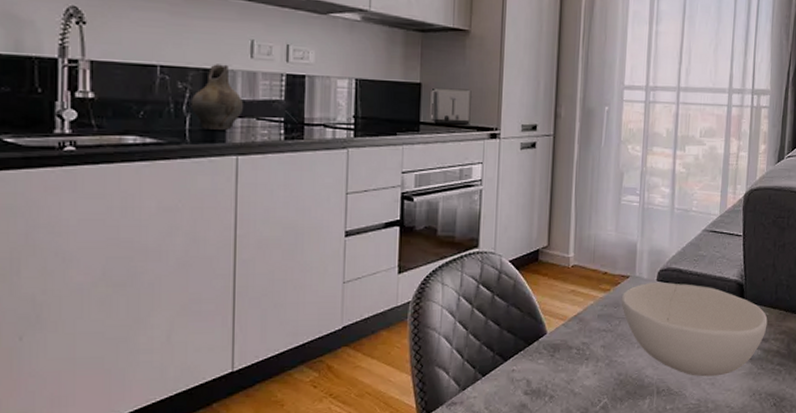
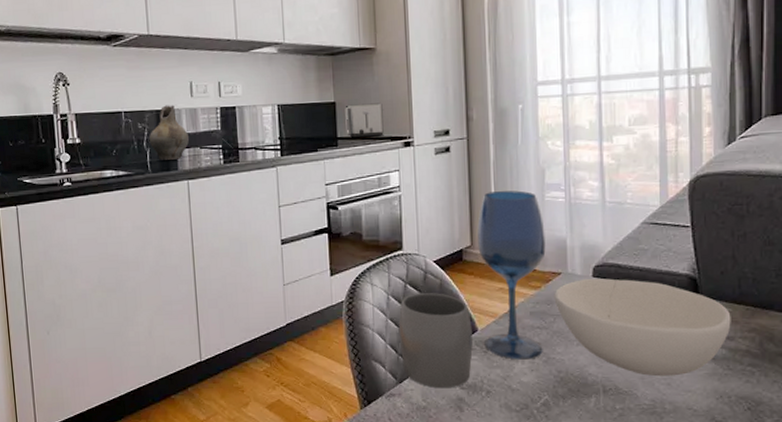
mug: none [466,294,541,395] -> present [398,293,473,389]
wineglass: none [552,192,619,363] -> present [477,190,546,360]

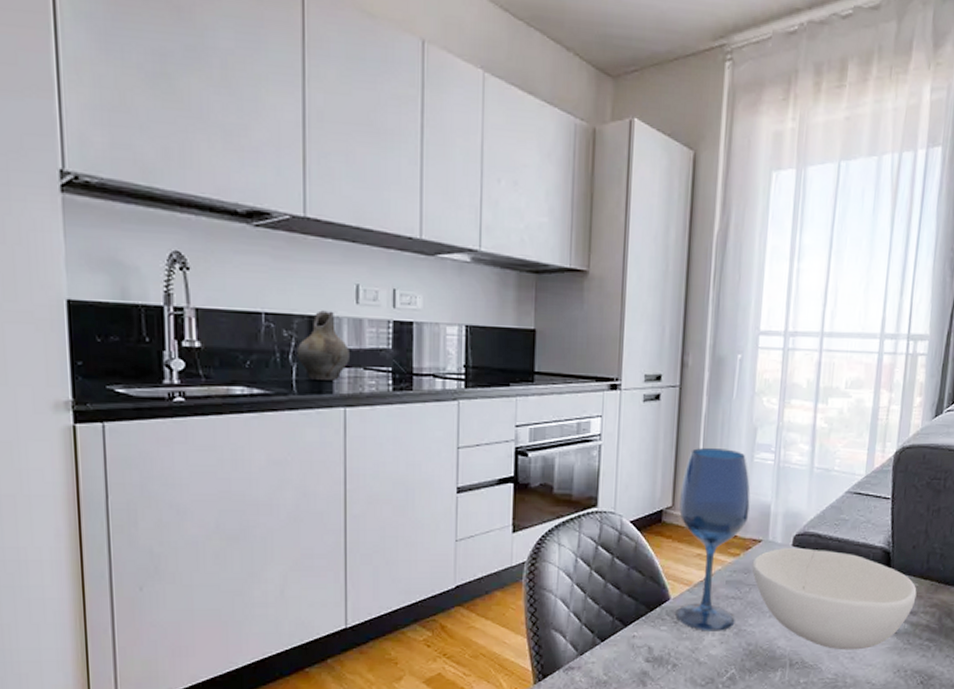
toaster: present [345,103,384,138] -> none [545,335,590,375]
mug: present [398,293,473,389] -> none [584,556,664,662]

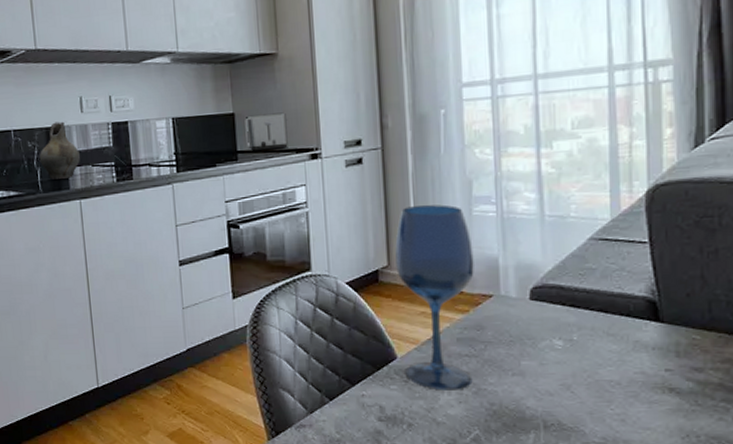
toaster: none [545,335,590,375] -> present [245,112,288,151]
bowl: present [752,548,917,650] -> none [484,301,700,412]

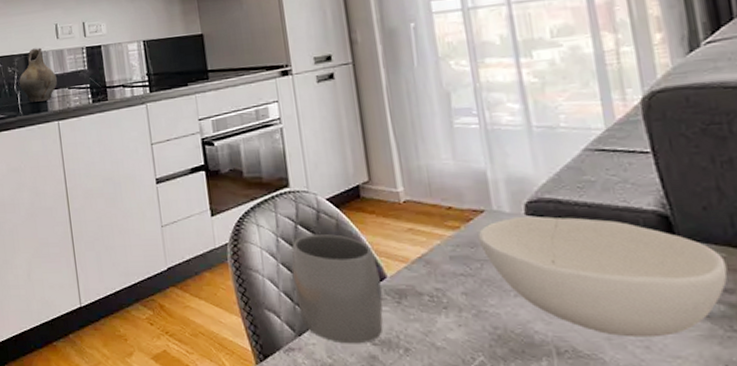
toaster: present [245,112,288,151] -> none [213,32,258,70]
mug: none [308,317,392,420] -> present [291,234,383,344]
wineglass: present [395,204,474,391] -> none [374,117,471,312]
bowl: none [484,301,700,412] -> present [477,216,728,338]

